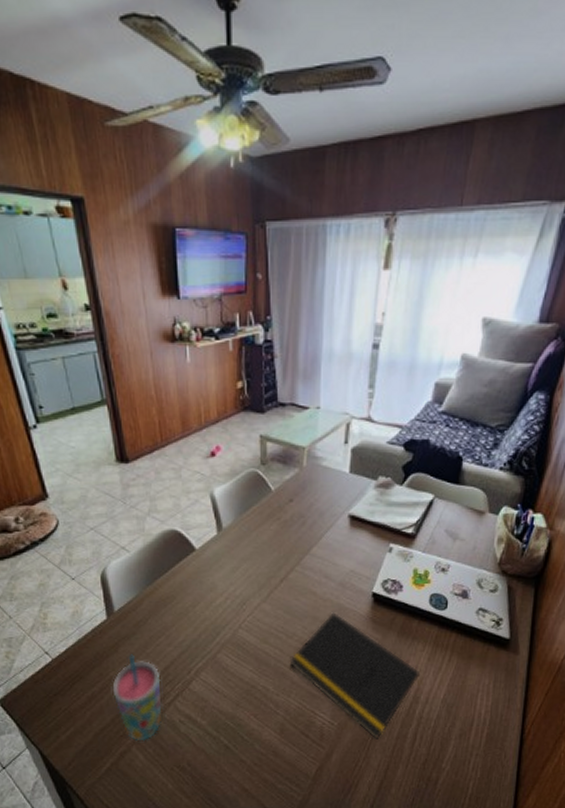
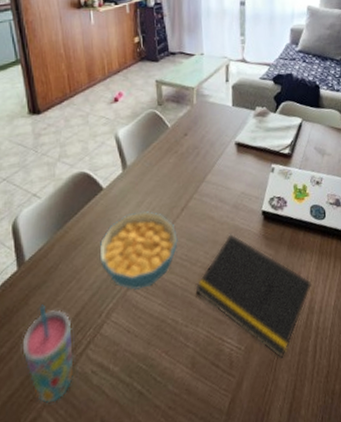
cereal bowl: none [190,577,274,654] -> present [99,211,178,290]

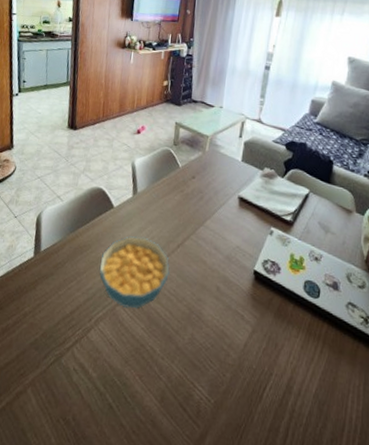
cup: present [22,304,75,404] -> none [23,293,66,385]
notepad: present [195,234,312,359] -> none [177,283,294,428]

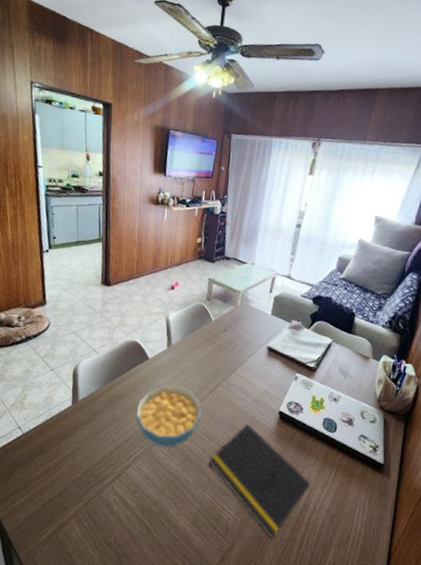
notepad: none [177,283,294,428] -> present [208,423,311,539]

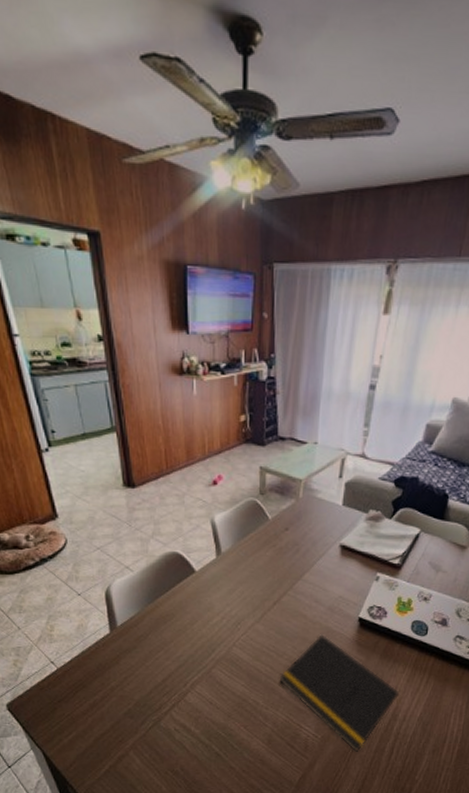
cereal bowl: present [136,384,203,448] -> none [188,598,267,669]

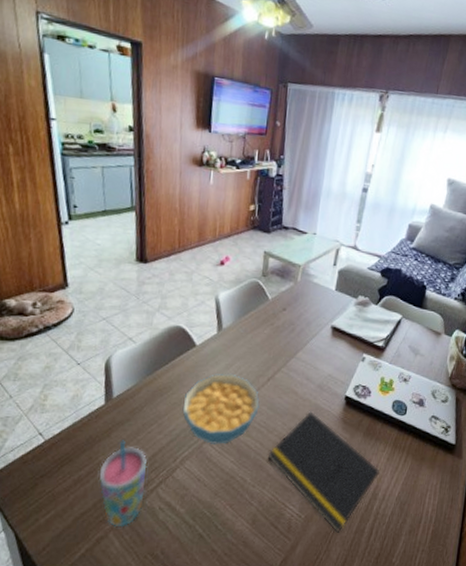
cup: none [113,666,159,747] -> present [98,440,147,528]
cereal bowl: none [188,598,267,669] -> present [182,373,260,445]

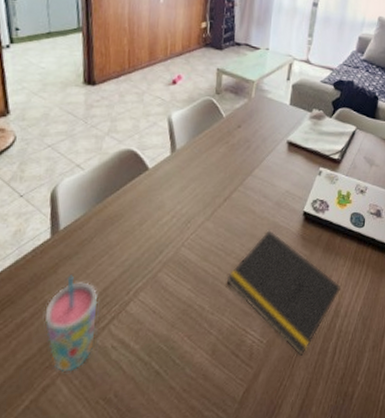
cereal bowl: present [182,373,260,445] -> none [135,196,217,272]

